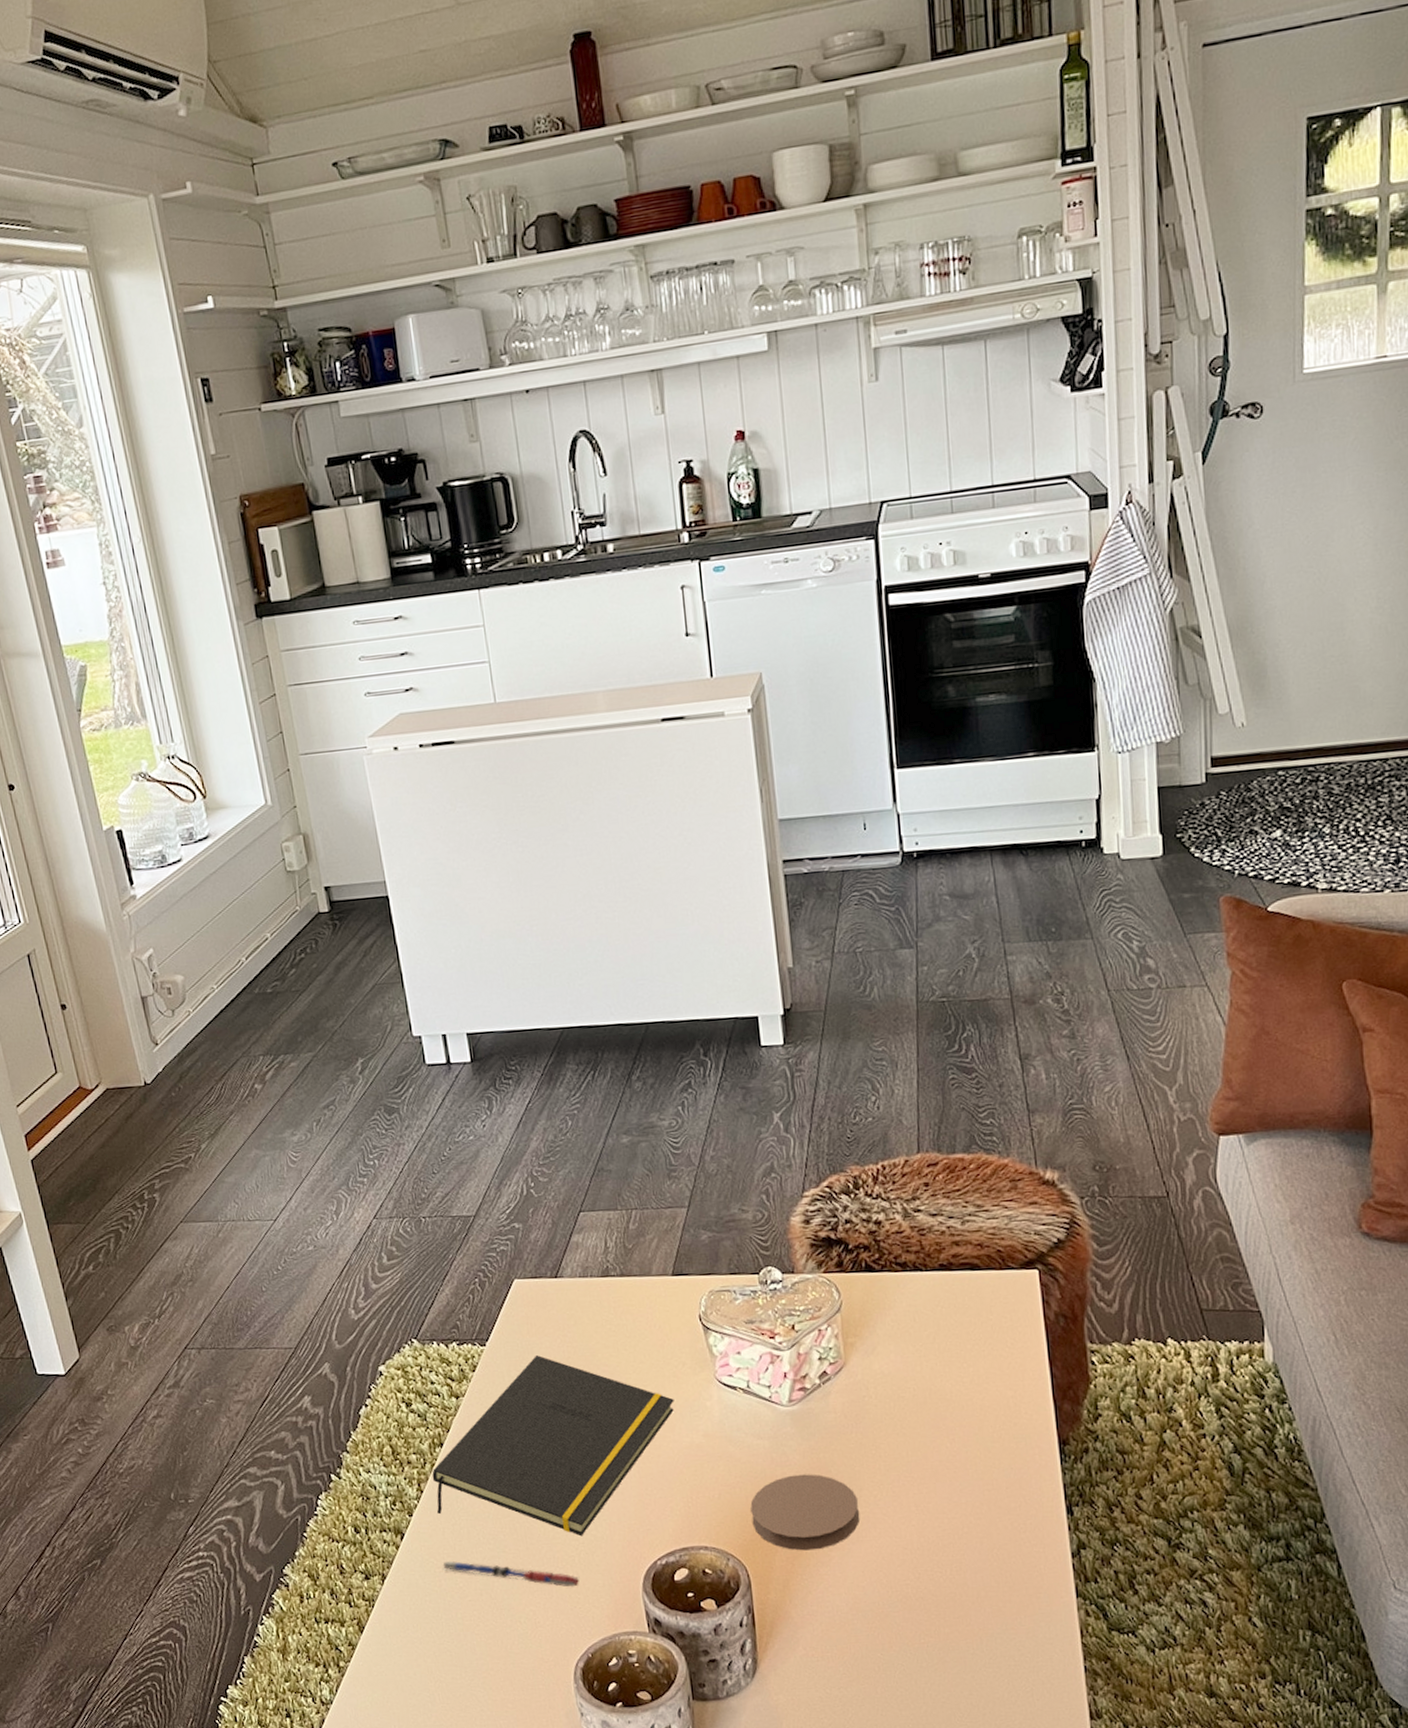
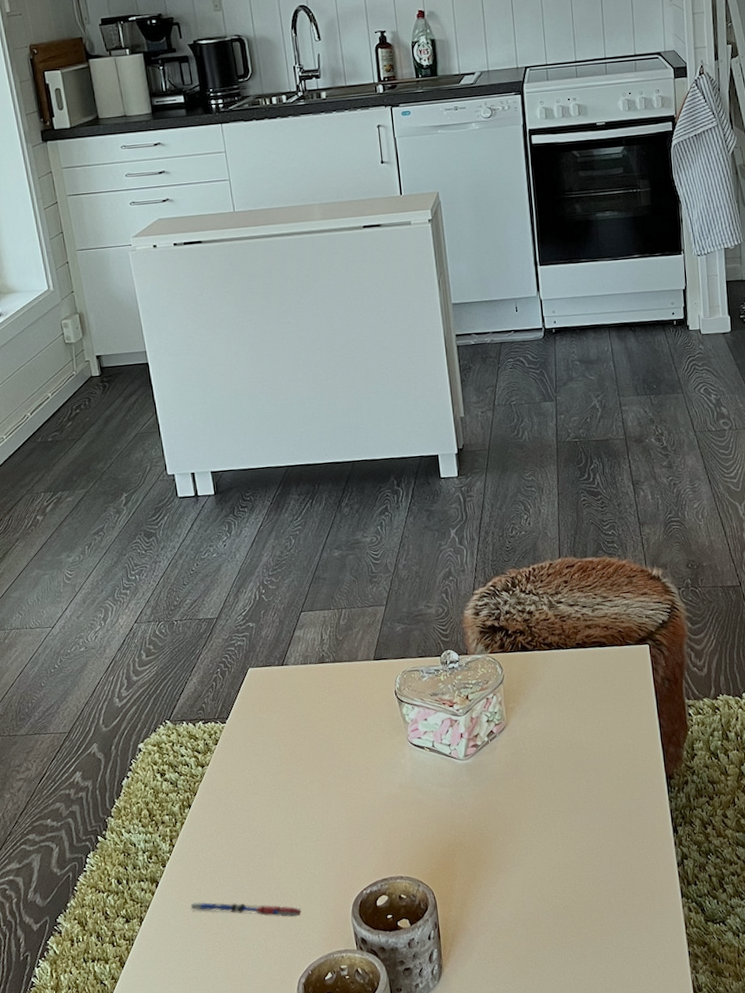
notepad: present [432,1355,674,1537] -> none [182,729,376,875]
coaster: present [750,1474,860,1551] -> none [436,813,520,875]

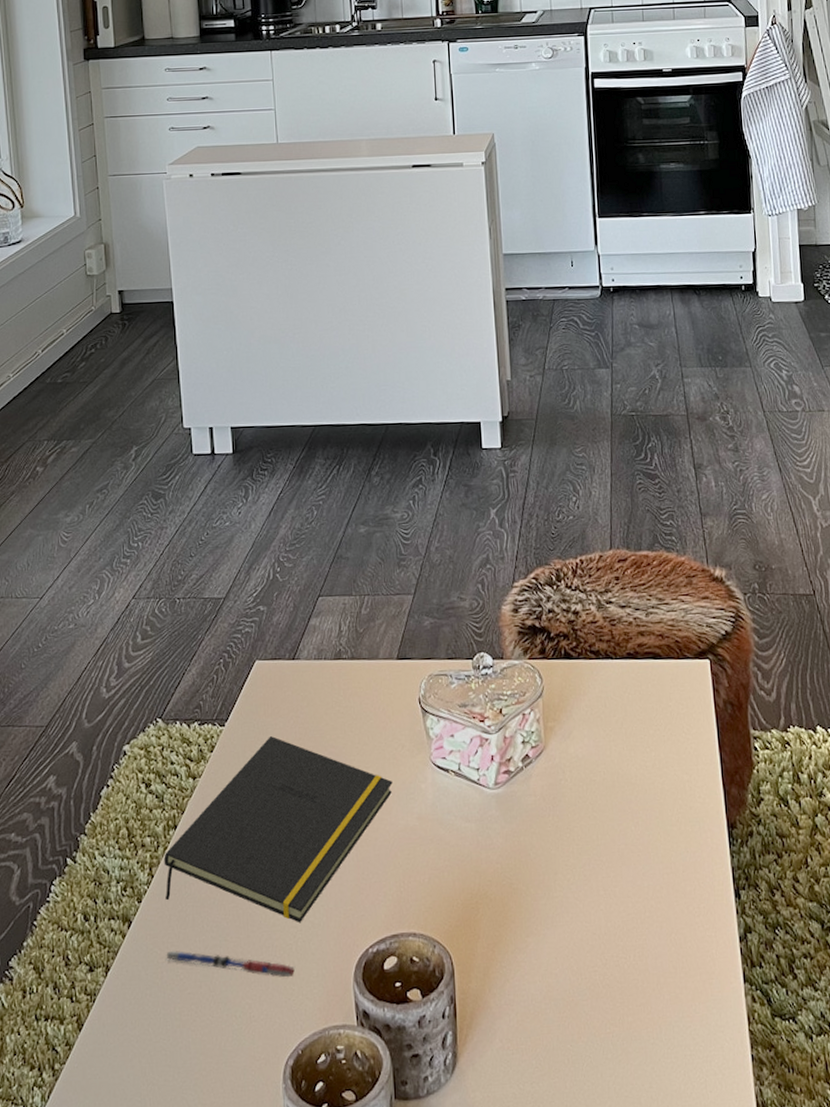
notepad: none [182,729,376,875] -> present [164,736,393,923]

